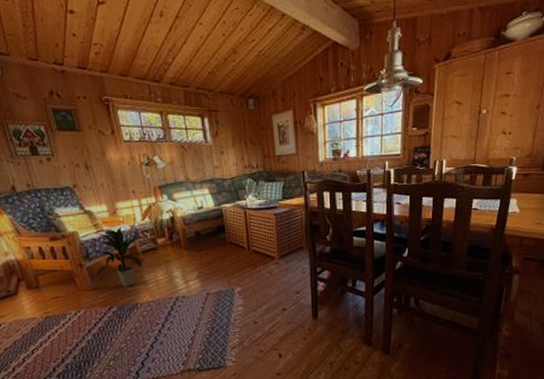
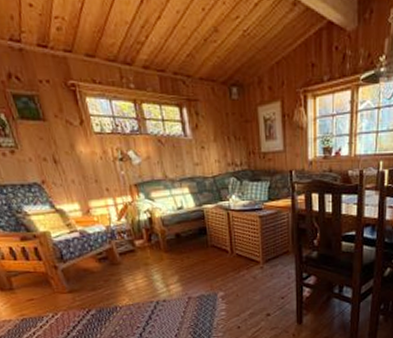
indoor plant: present [94,226,147,287] -> none [69,226,124,290]

